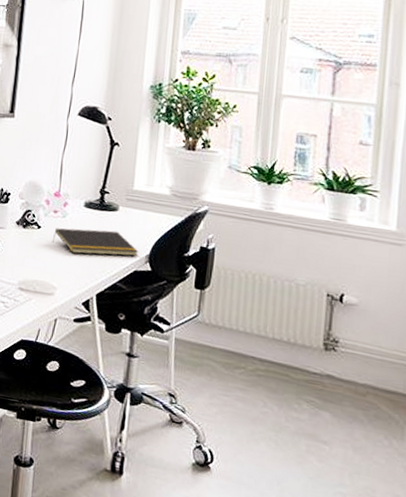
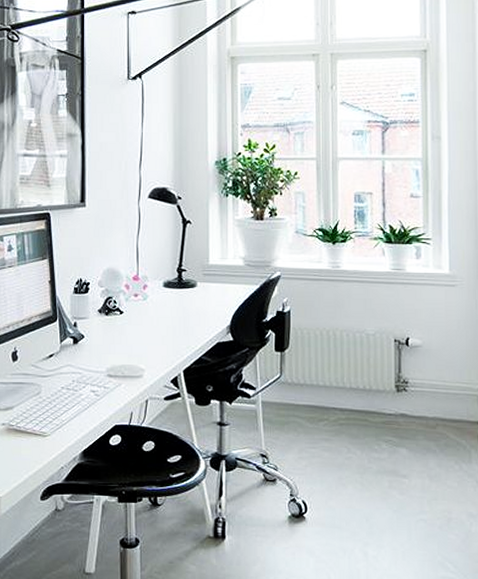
notepad: present [53,228,139,257] -> none [136,307,220,334]

